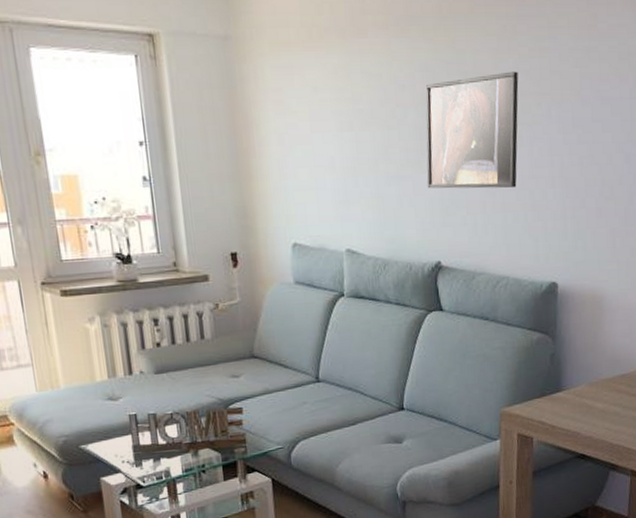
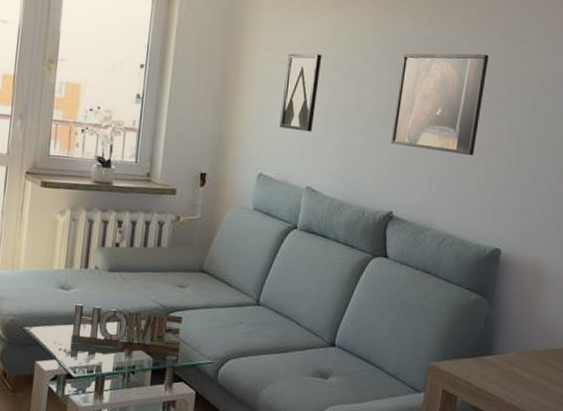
wall art: none [301,99,342,190] -> present [280,53,322,132]

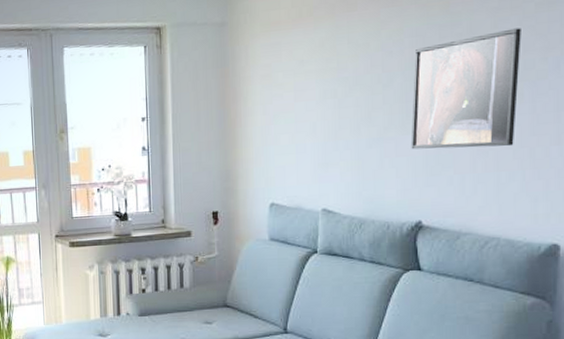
wall art: present [280,53,322,132] -> none [285,70,323,154]

